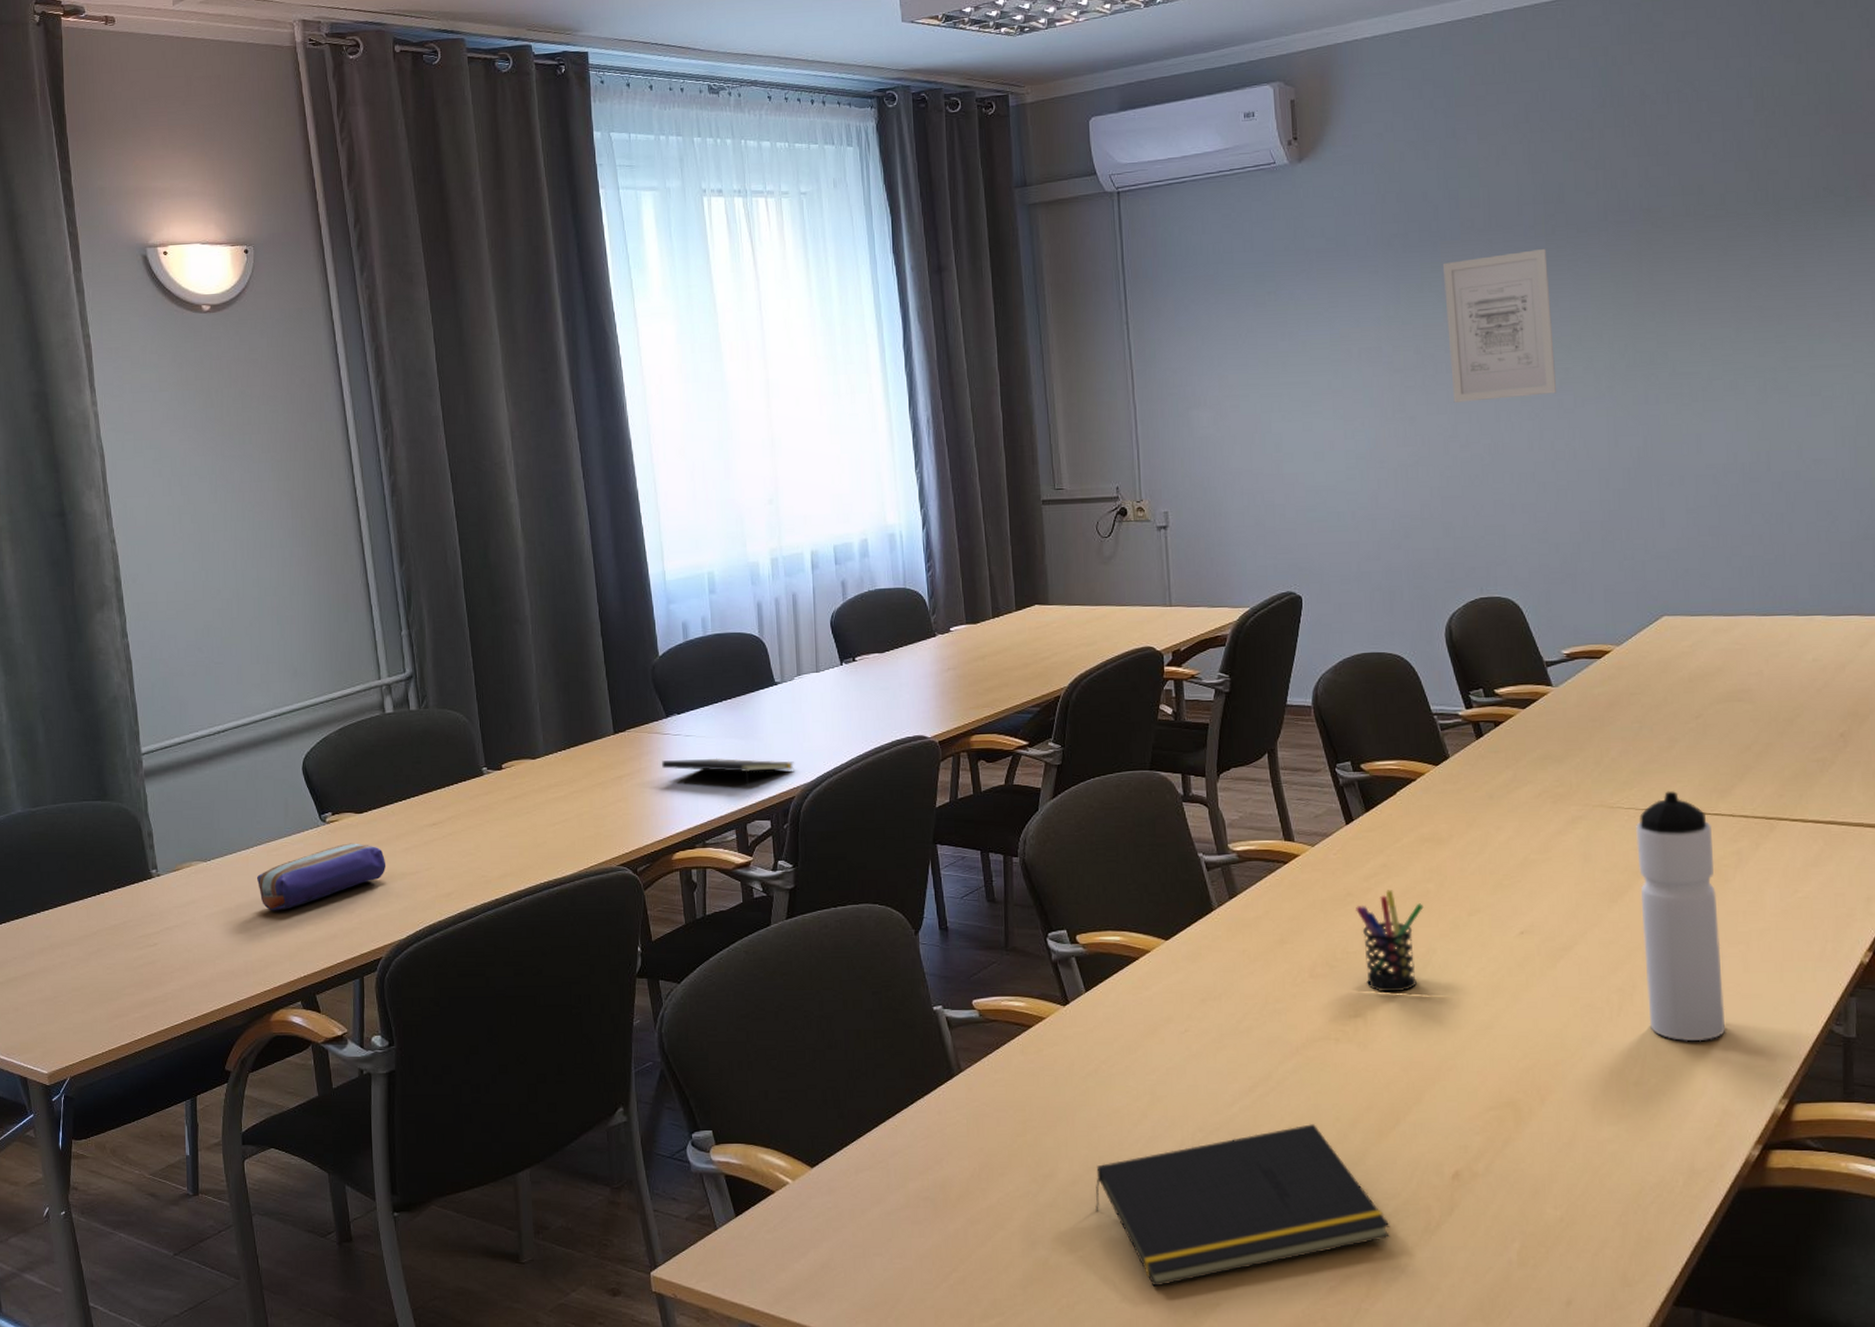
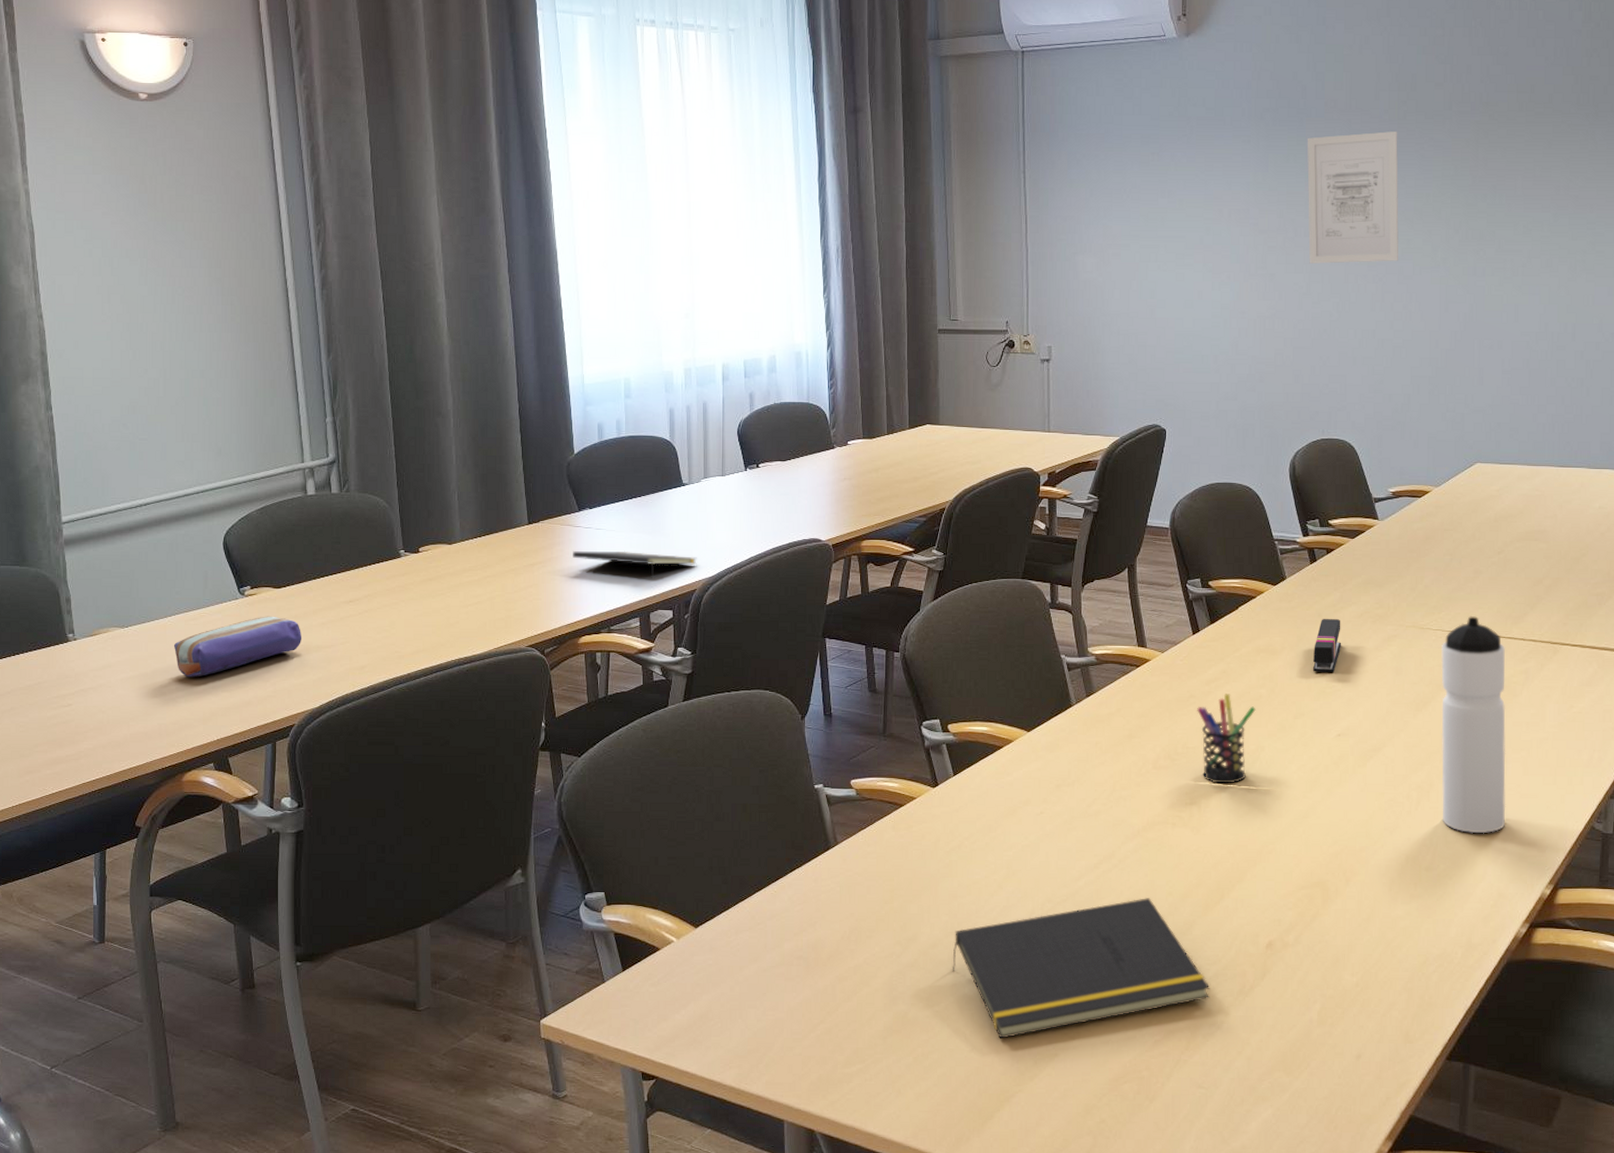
stapler: none [1486,800,1519,862] -> present [1312,618,1342,672]

